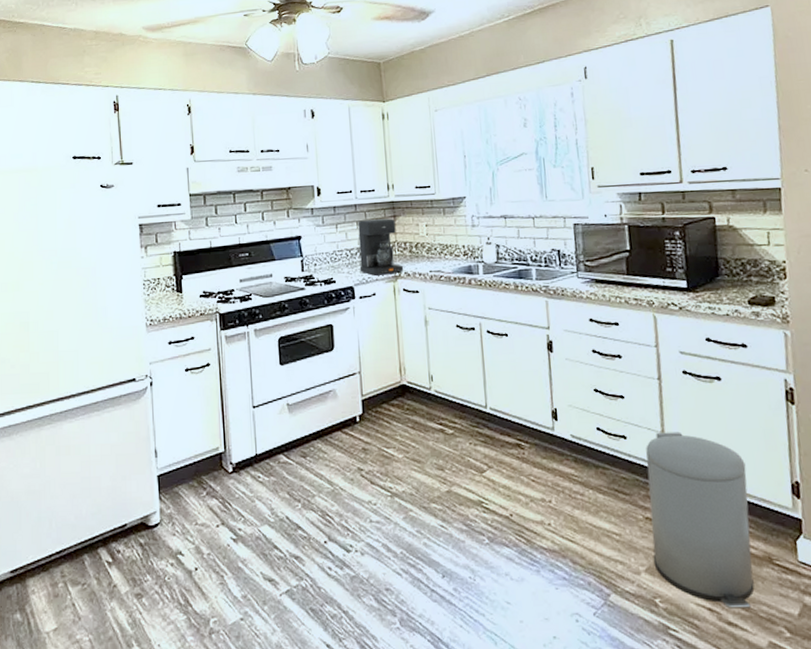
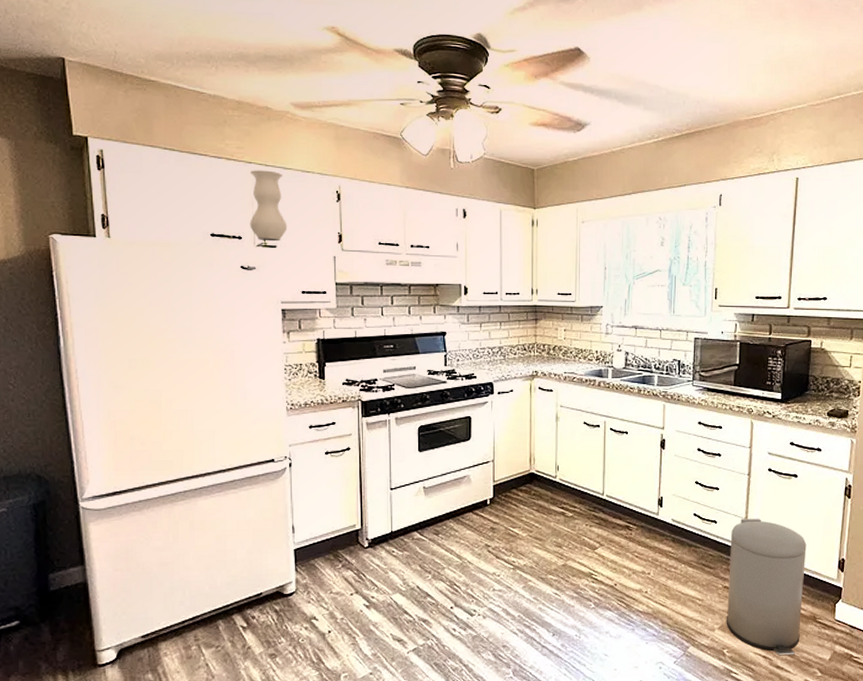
vase: none [108,91,143,159] -> present [250,170,288,242]
coffee maker: present [358,218,404,276] -> none [500,321,541,374]

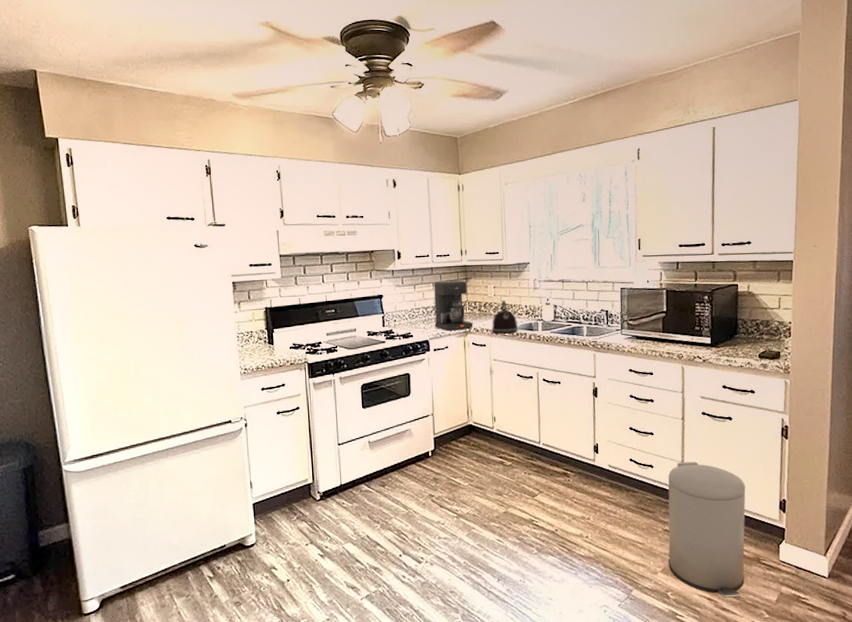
vase: present [250,170,288,242] -> none [200,156,234,221]
coffee maker: none [500,321,541,374] -> present [433,280,474,331]
kettle: none [560,343,588,379] -> present [492,299,519,334]

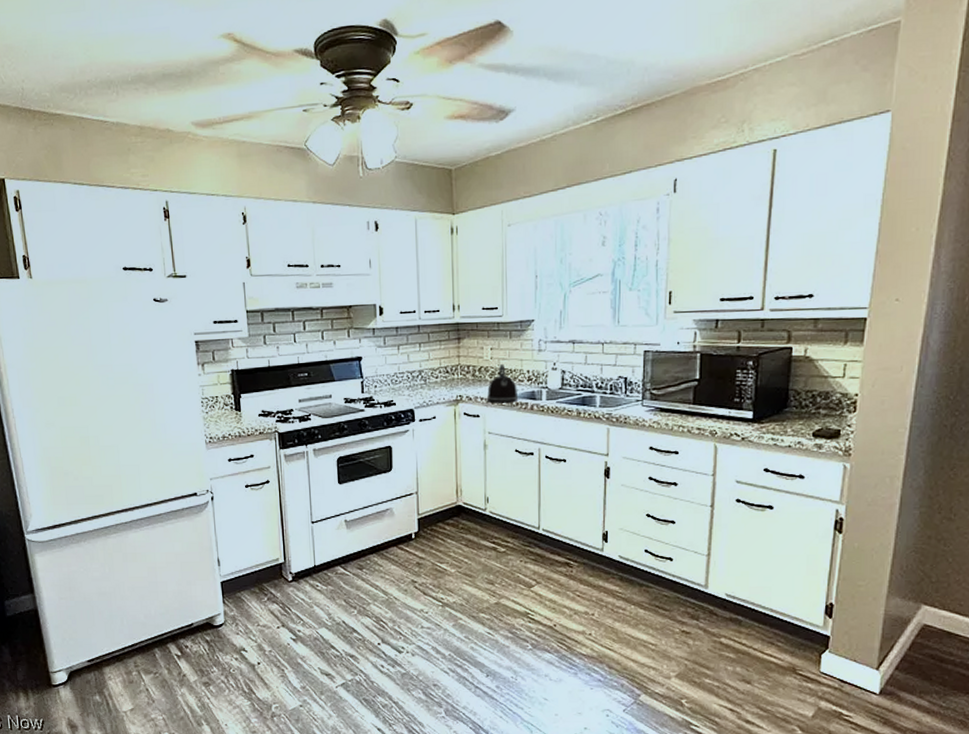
coffee maker: present [433,280,474,331] -> none [420,341,466,399]
pedal bin: present [668,461,746,599] -> none [684,555,784,711]

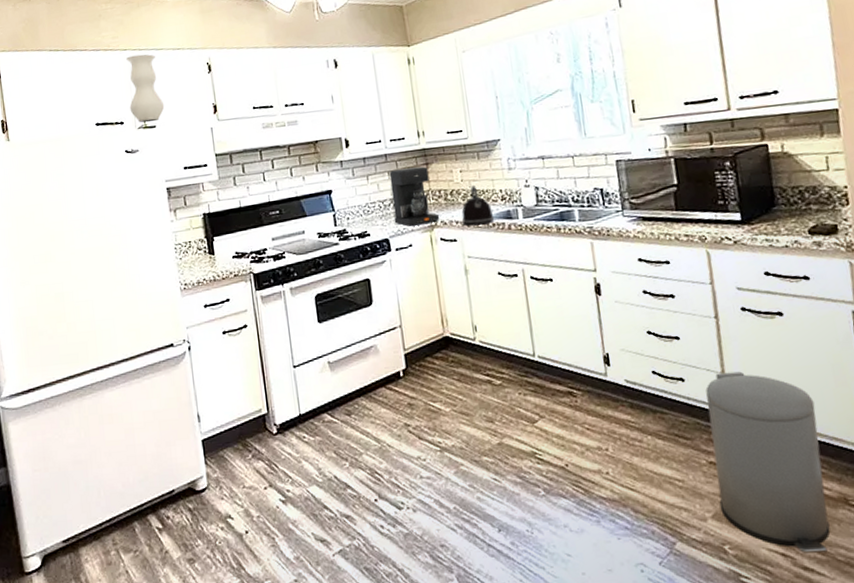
vase: none [157,197,196,272] -> present [126,54,165,123]
coffee maker: none [420,341,466,399] -> present [389,166,440,226]
pedal bin: none [684,555,784,711] -> present [705,371,831,555]

